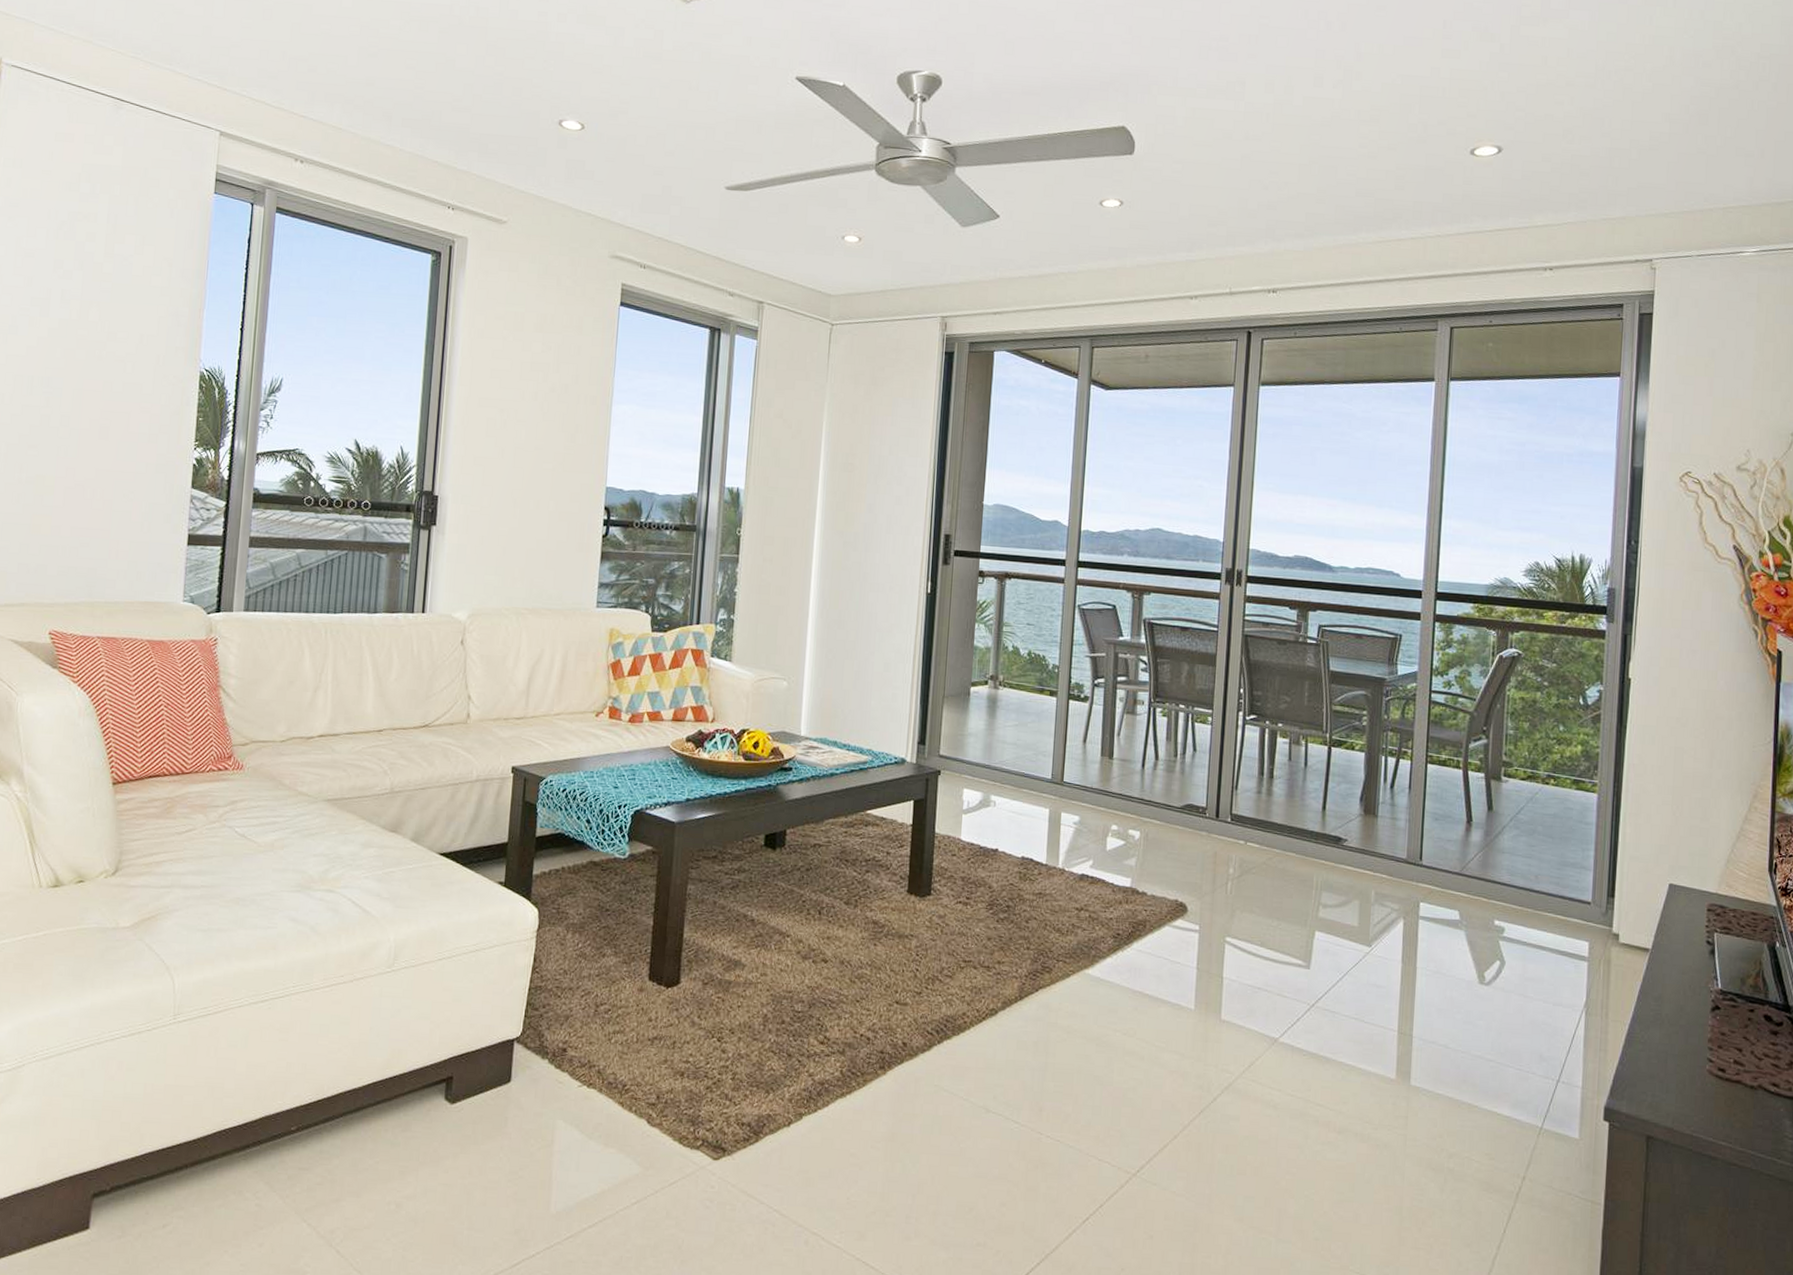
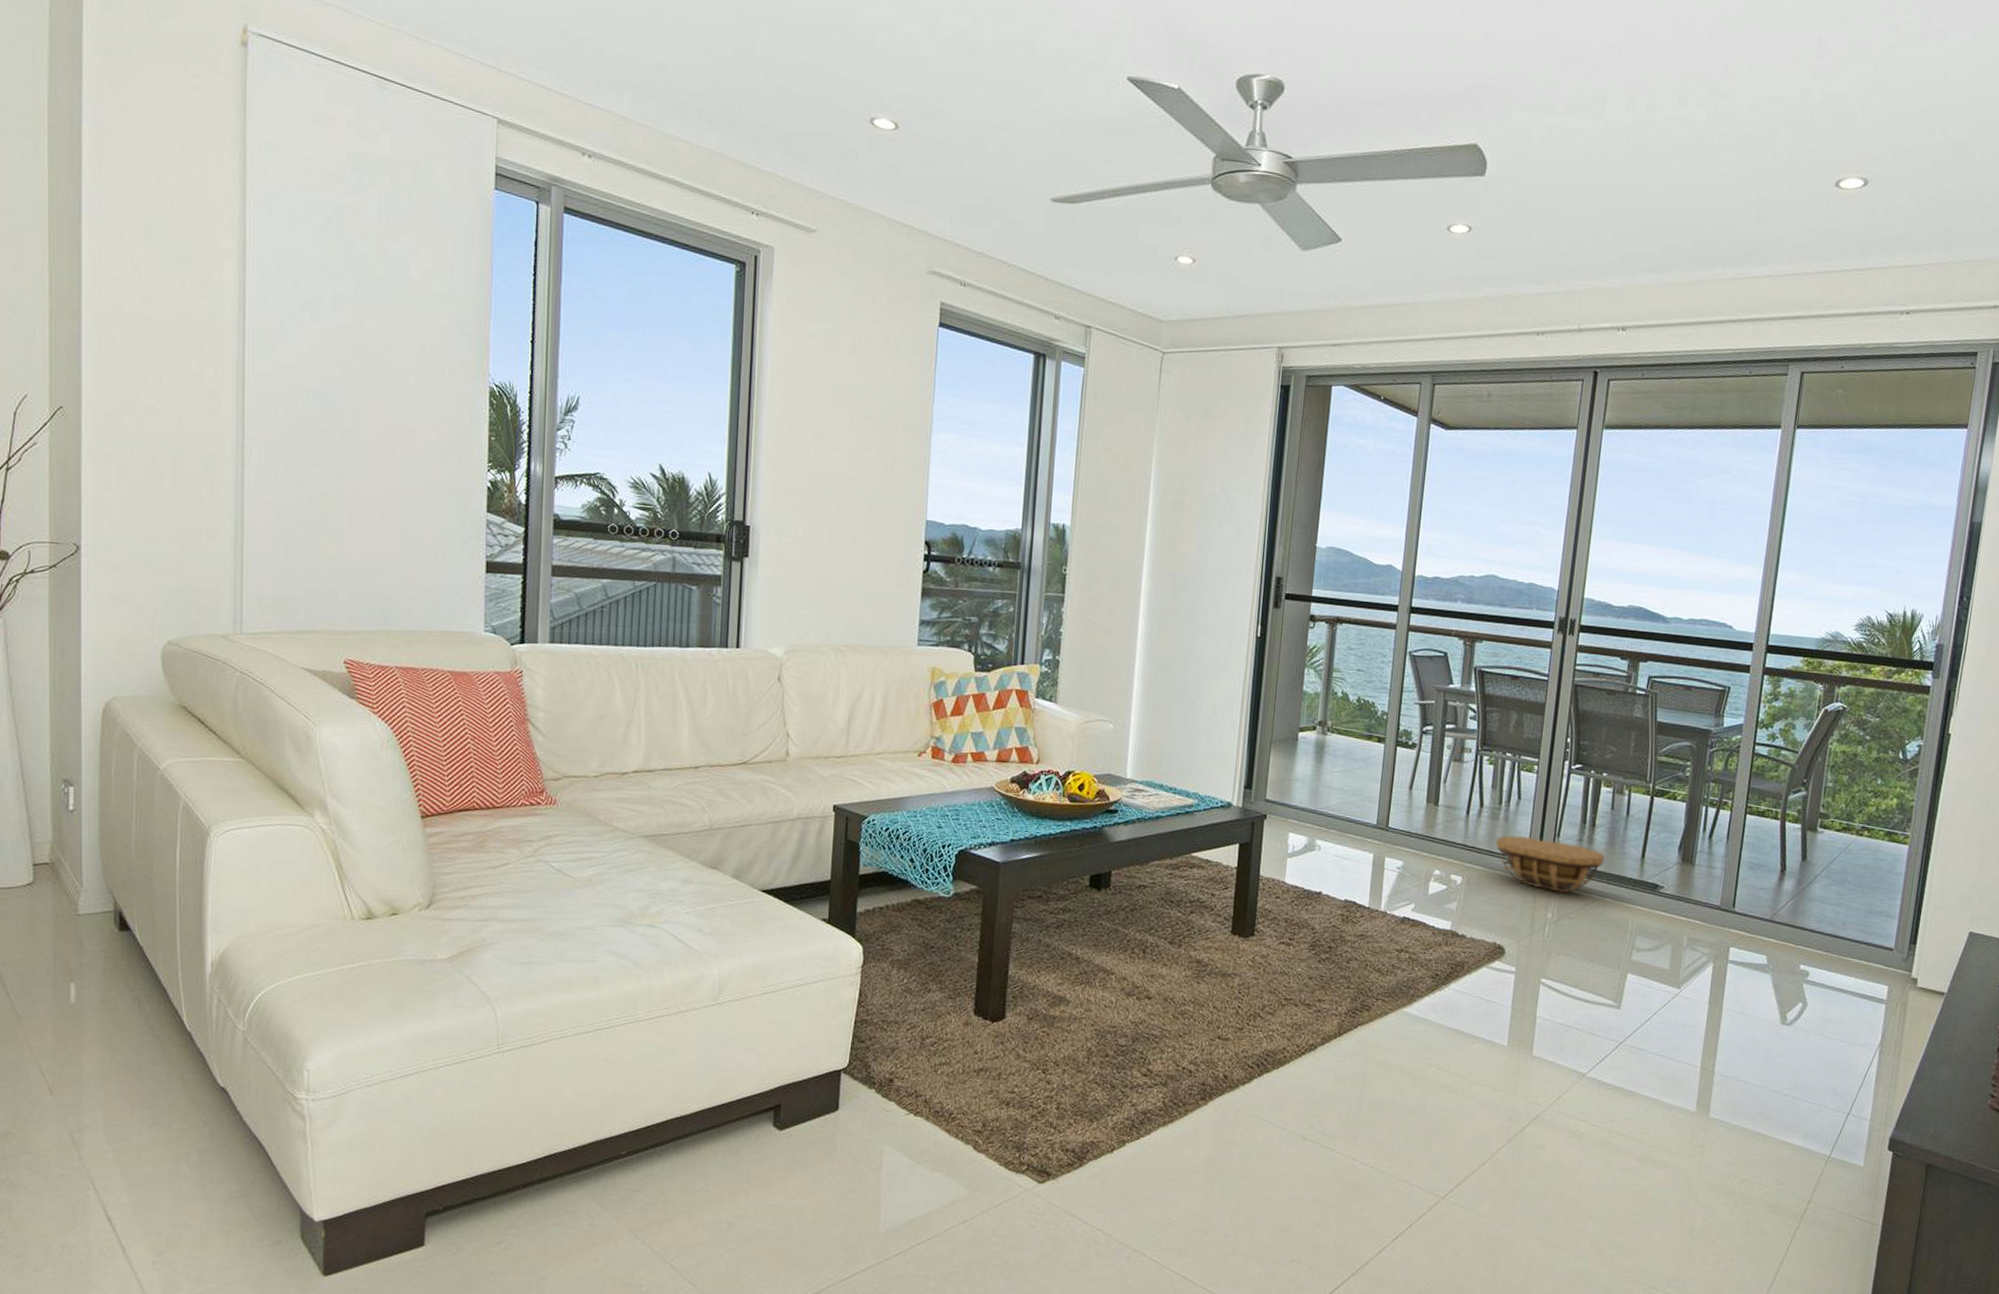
basket: none [1173,788,1286,848] -> present [1496,835,1606,894]

